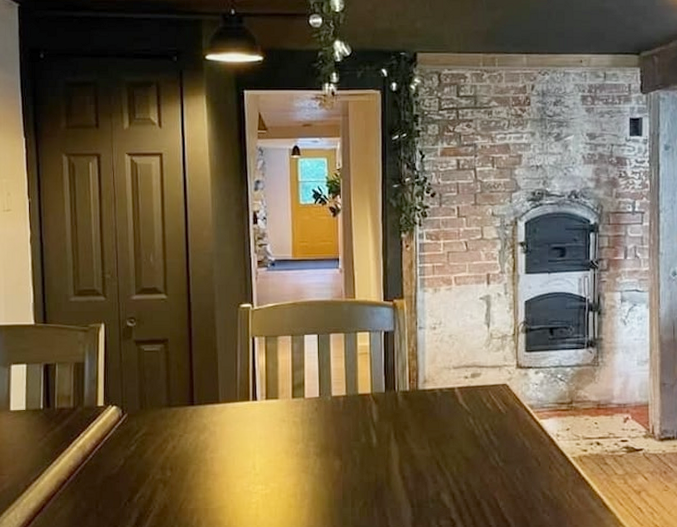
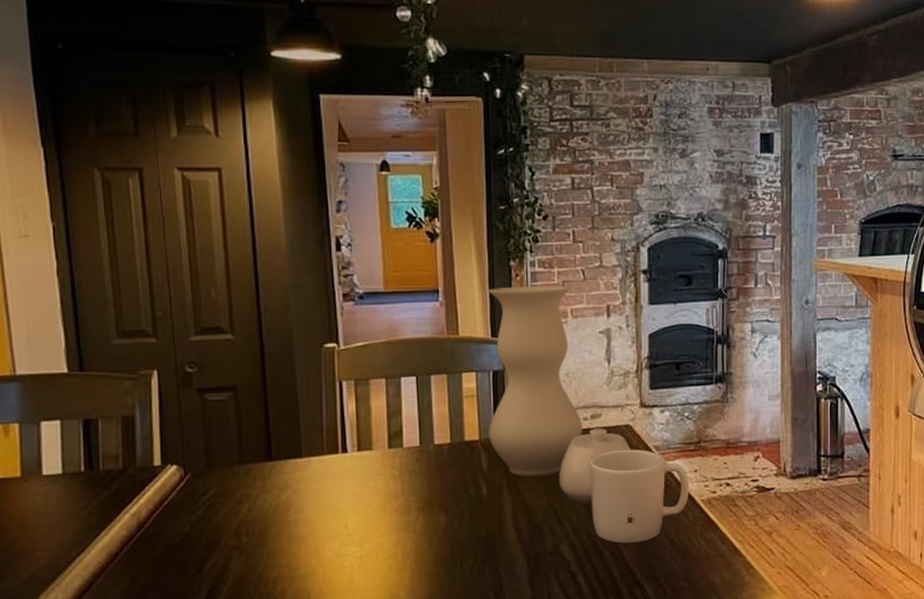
vase: none [379,256,463,429] -> present [488,286,583,477]
sugar bowl: none [441,386,508,456] -> present [559,428,631,504]
mug: none [469,406,562,495] -> present [589,449,690,544]

